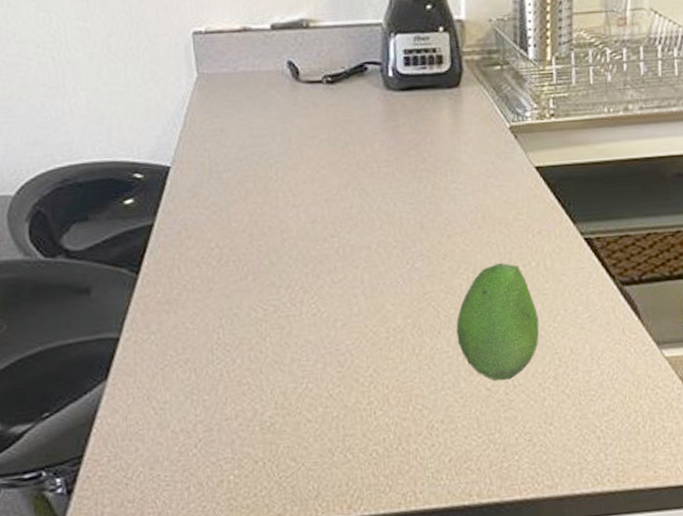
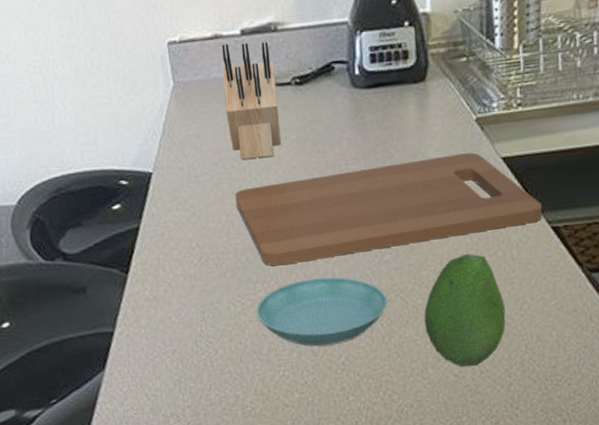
knife block: none [250,37,310,157] -> present [221,41,281,160]
cutting board: none [260,160,575,271] -> present [235,152,542,267]
saucer: none [279,283,419,357] -> present [256,277,388,346]

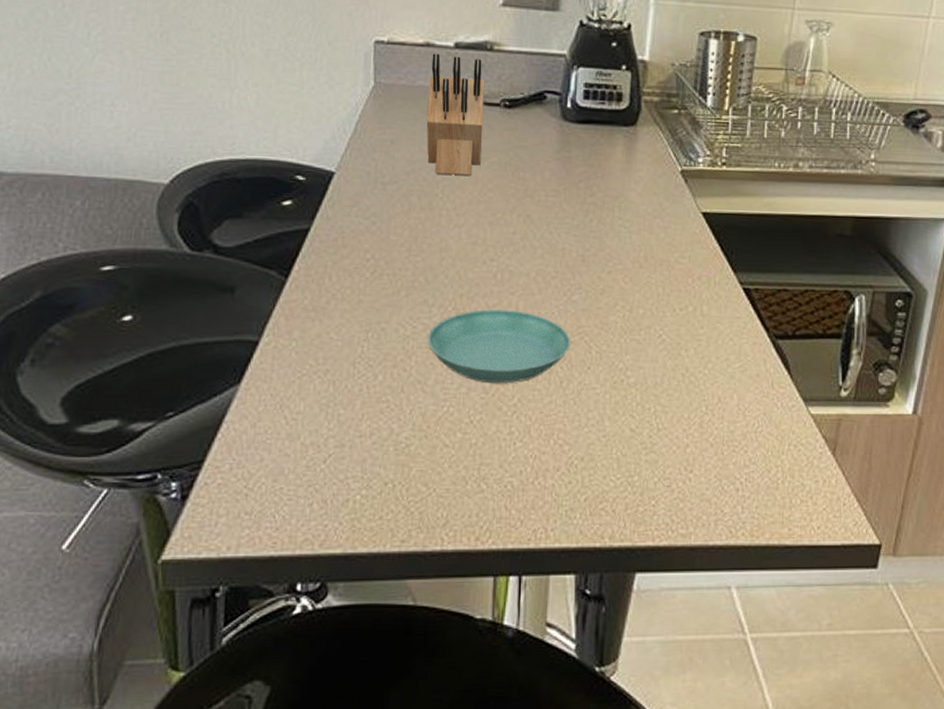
cutting board: present [235,152,542,267] -> none [423,202,736,291]
fruit: present [424,253,506,367] -> none [606,304,690,423]

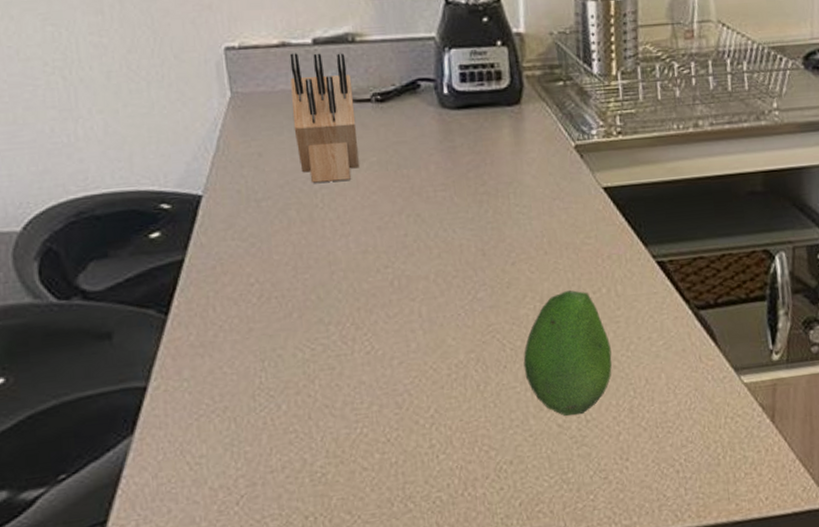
saucer: present [428,310,571,384] -> none [328,317,483,397]
fruit: none [606,304,690,423] -> present [523,289,612,416]

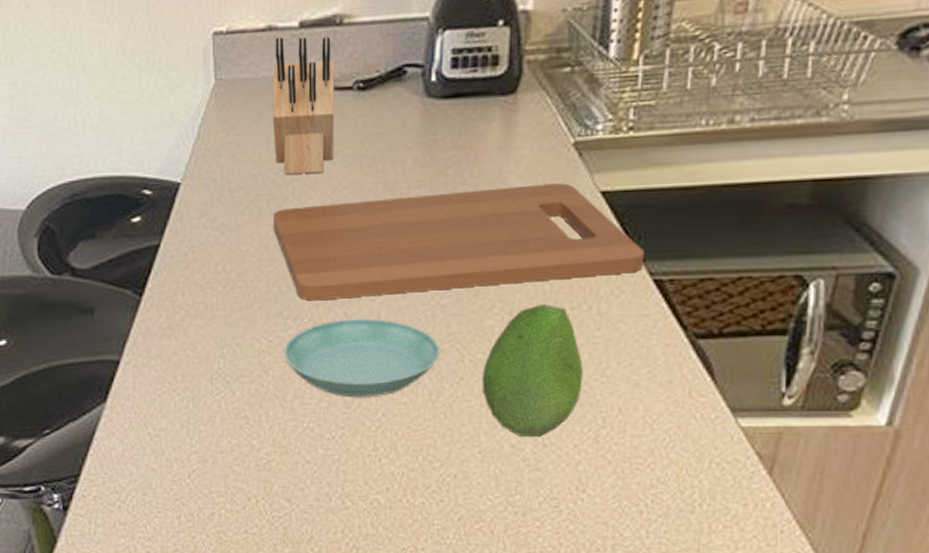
cutting board: none [304,181,647,305] -> present [273,183,644,301]
saucer: none [328,317,483,397] -> present [284,318,440,398]

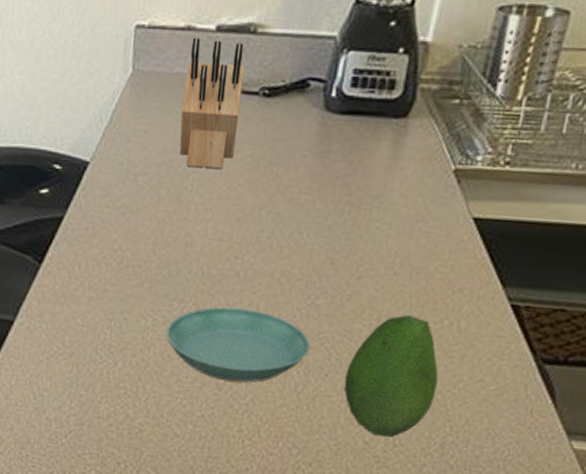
cutting board: present [273,183,644,301] -> none [170,198,506,297]

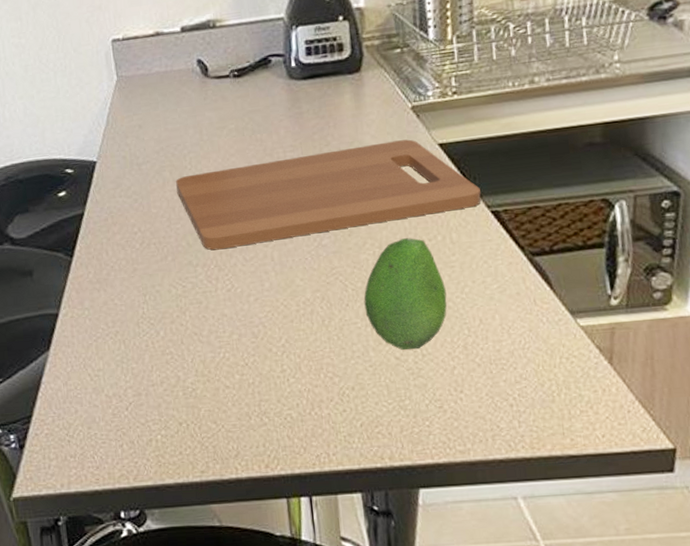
saucer: present [166,307,311,383] -> none [197,260,327,329]
cutting board: none [170,198,506,297] -> present [176,139,481,250]
knife block: present [179,37,245,169] -> none [162,37,220,148]

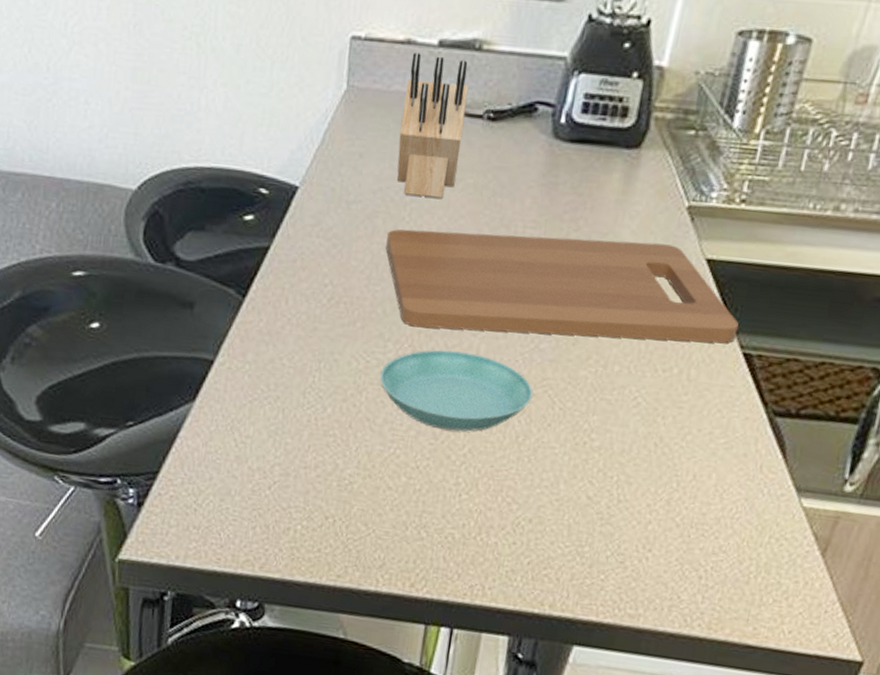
knife block: none [162,37,220,148] -> present [396,52,469,198]
saucer: none [197,260,327,329] -> present [380,349,533,432]
fruit: present [364,237,447,350] -> none [567,361,666,493]

